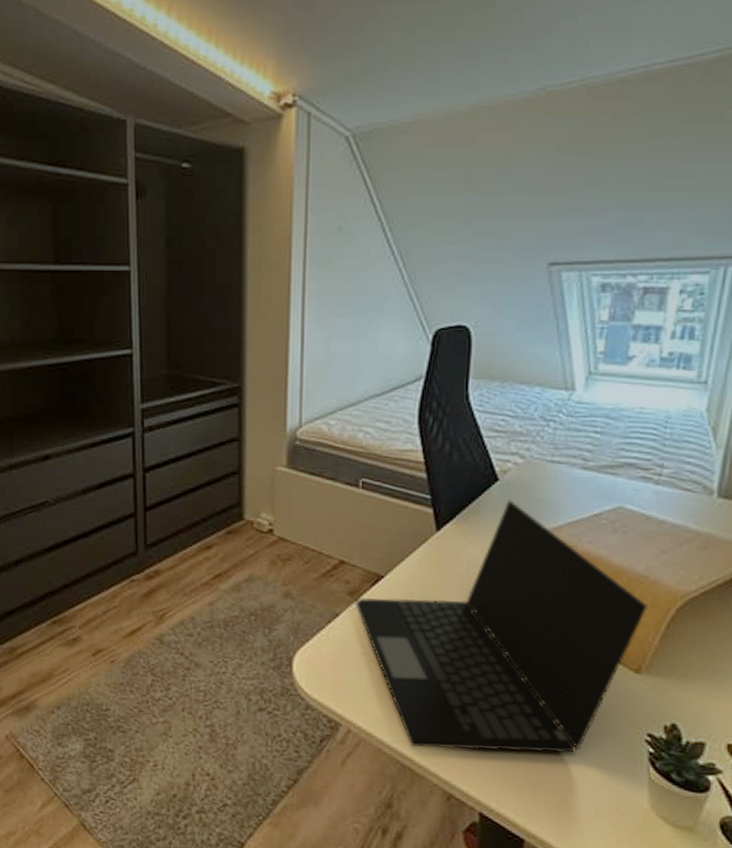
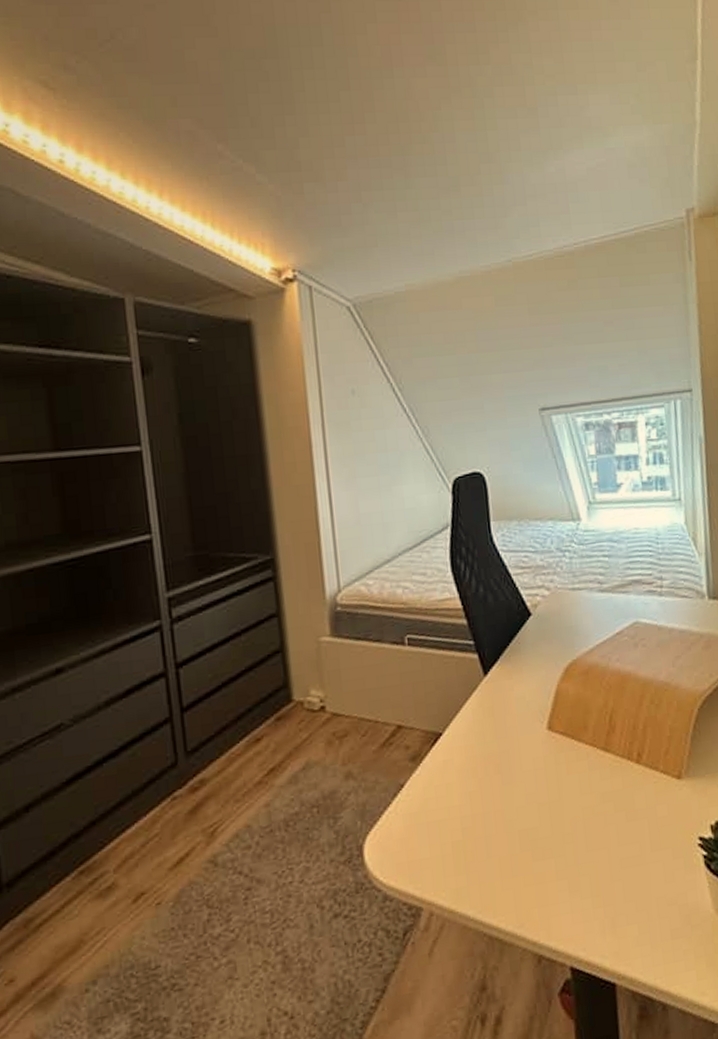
laptop: present [355,500,649,753] -> none [417,632,676,913]

